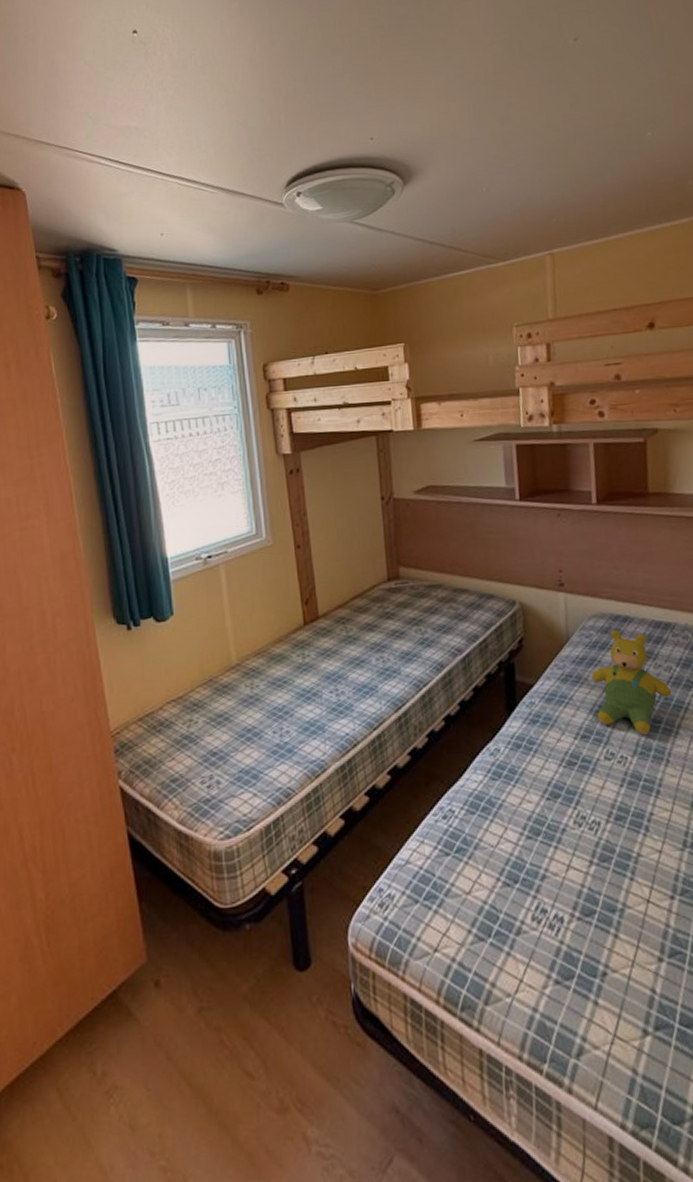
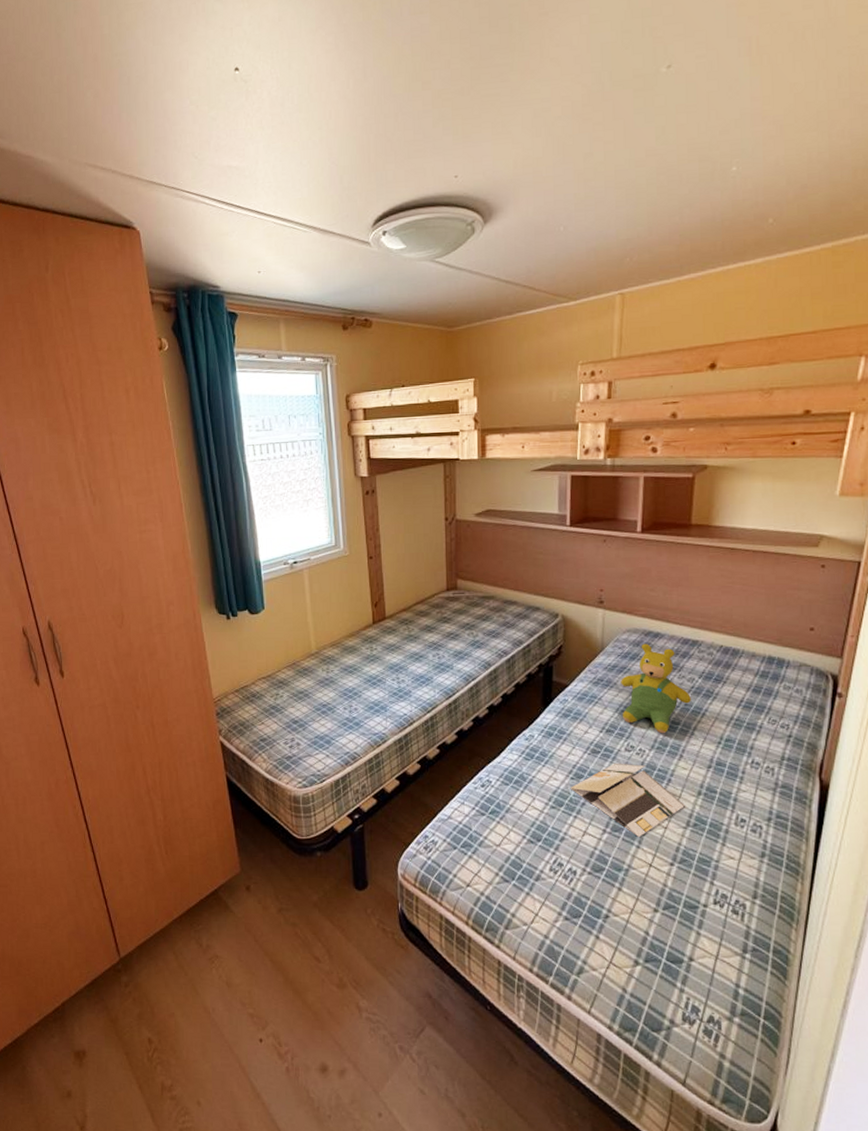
brochure: none [546,775,679,866] -> present [570,762,685,837]

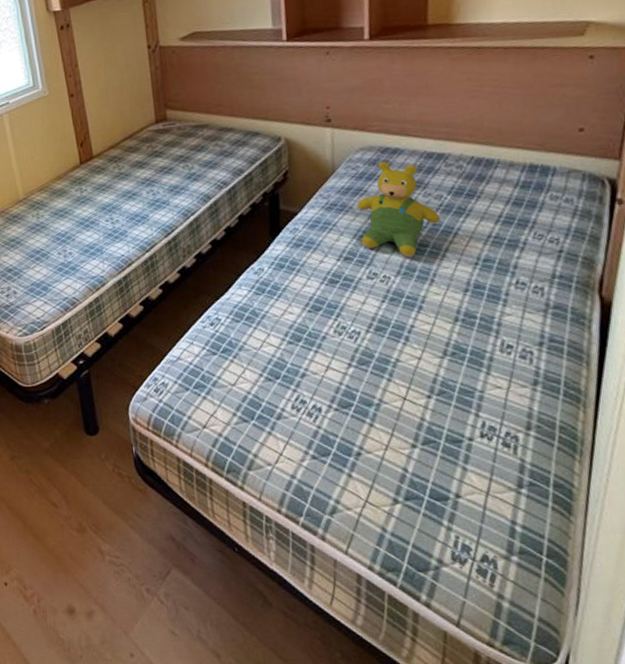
brochure: present [570,762,685,837] -> none [307,292,440,369]

